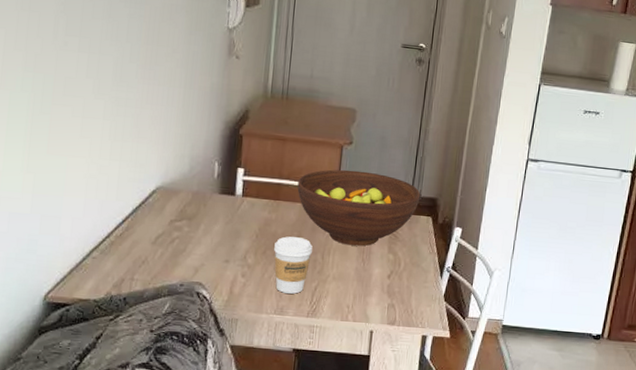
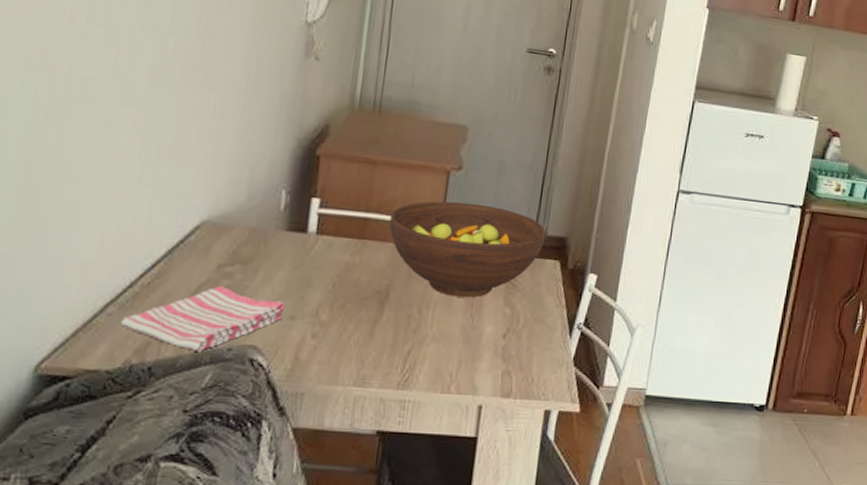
dish towel: none [103,236,222,288] -> present [121,286,286,353]
coffee cup: present [274,236,313,294] -> none [355,285,407,359]

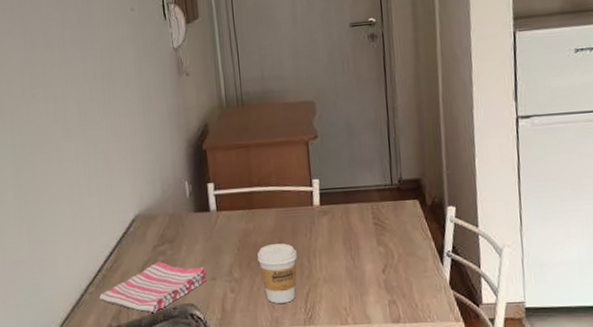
coffee cup: none [355,285,407,359] -> present [257,243,297,304]
fruit bowl: present [389,201,547,298] -> none [269,163,402,244]

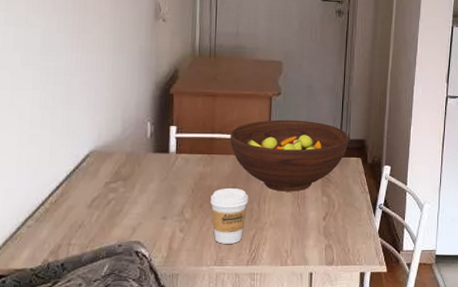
dish towel: present [100,262,207,314] -> none [38,199,159,250]
fruit bowl: none [269,163,402,244] -> present [230,119,349,192]

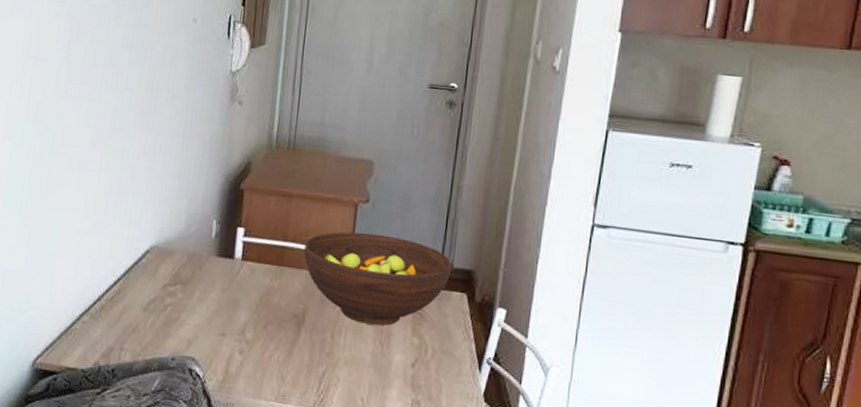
coffee cup: present [211,188,248,244] -> none [276,309,321,379]

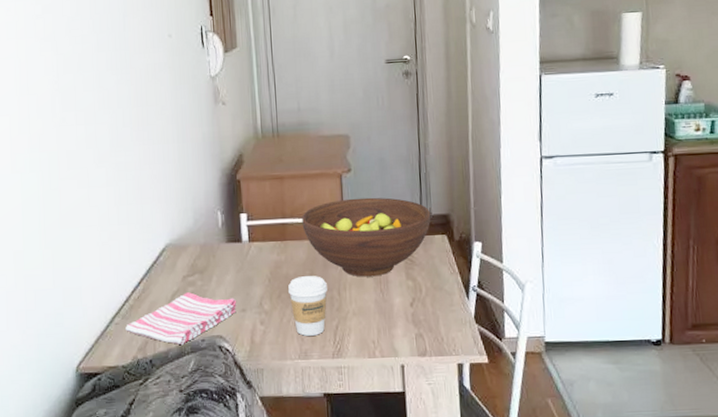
dish towel: none [92,303,218,360] -> present [126,292,237,346]
coffee cup: none [276,309,321,379] -> present [288,276,327,336]

